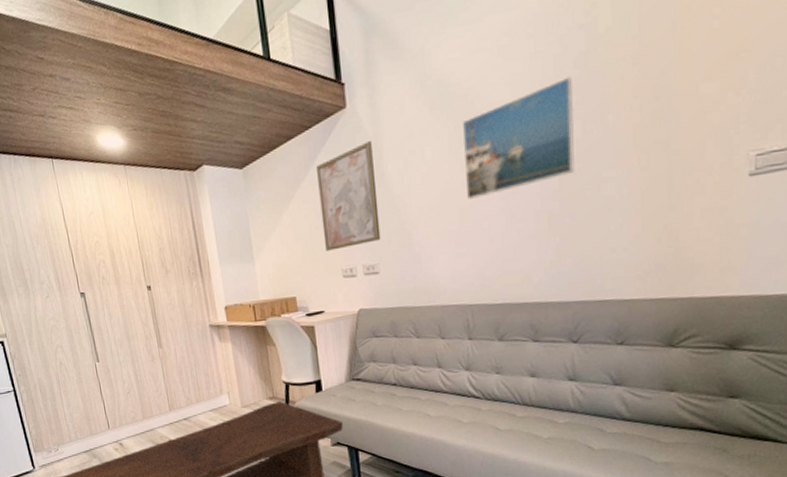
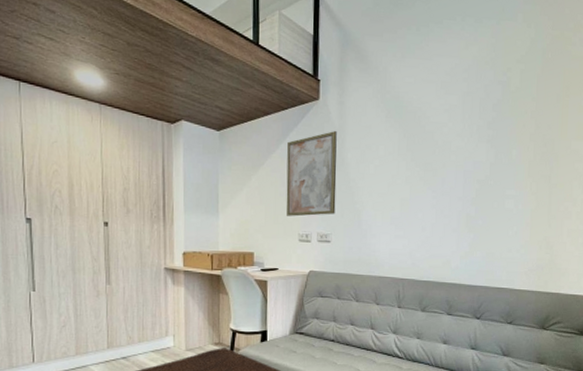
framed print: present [461,76,575,199] -> none [408,115,491,193]

